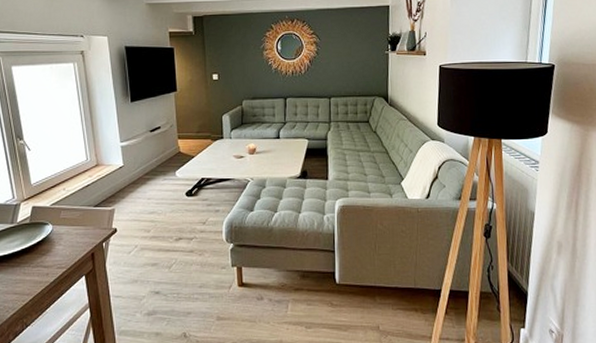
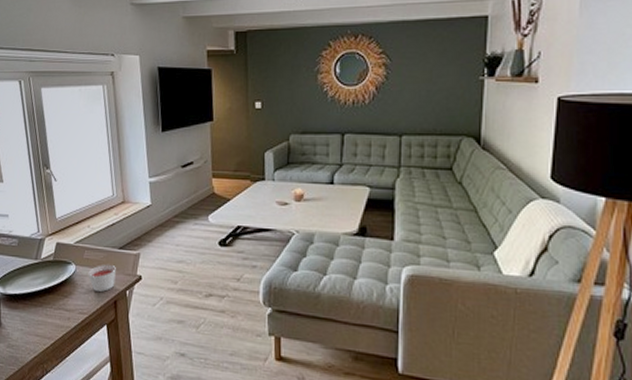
candle: none [65,221,92,246] -> present [88,264,116,292]

